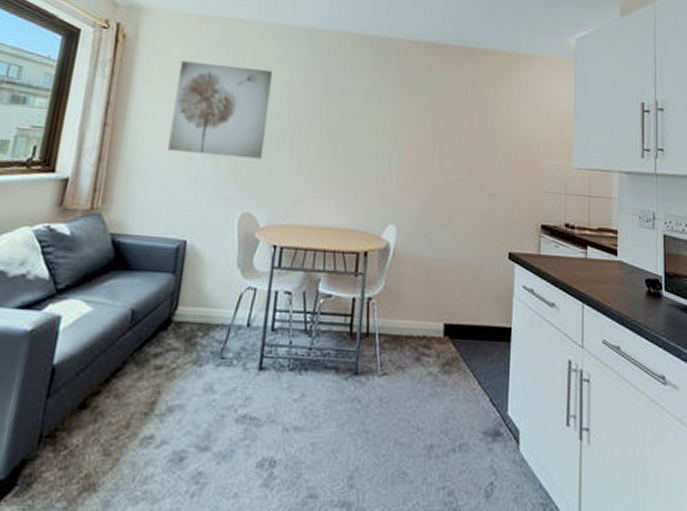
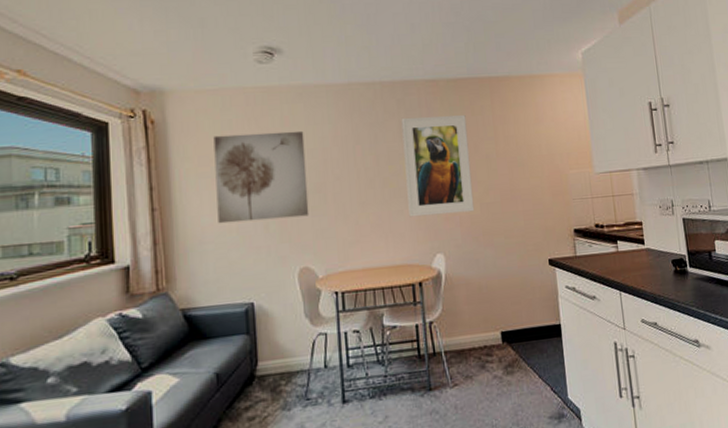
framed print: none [366,74,443,186] -> present [401,115,475,217]

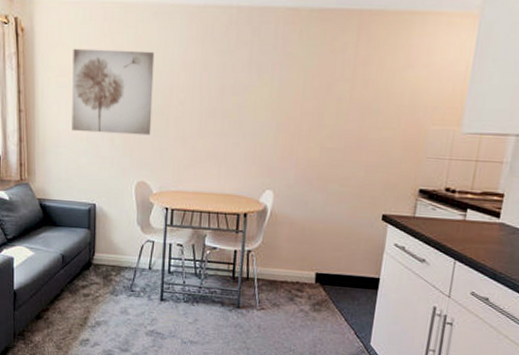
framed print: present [401,115,475,217] -> none [245,47,324,155]

